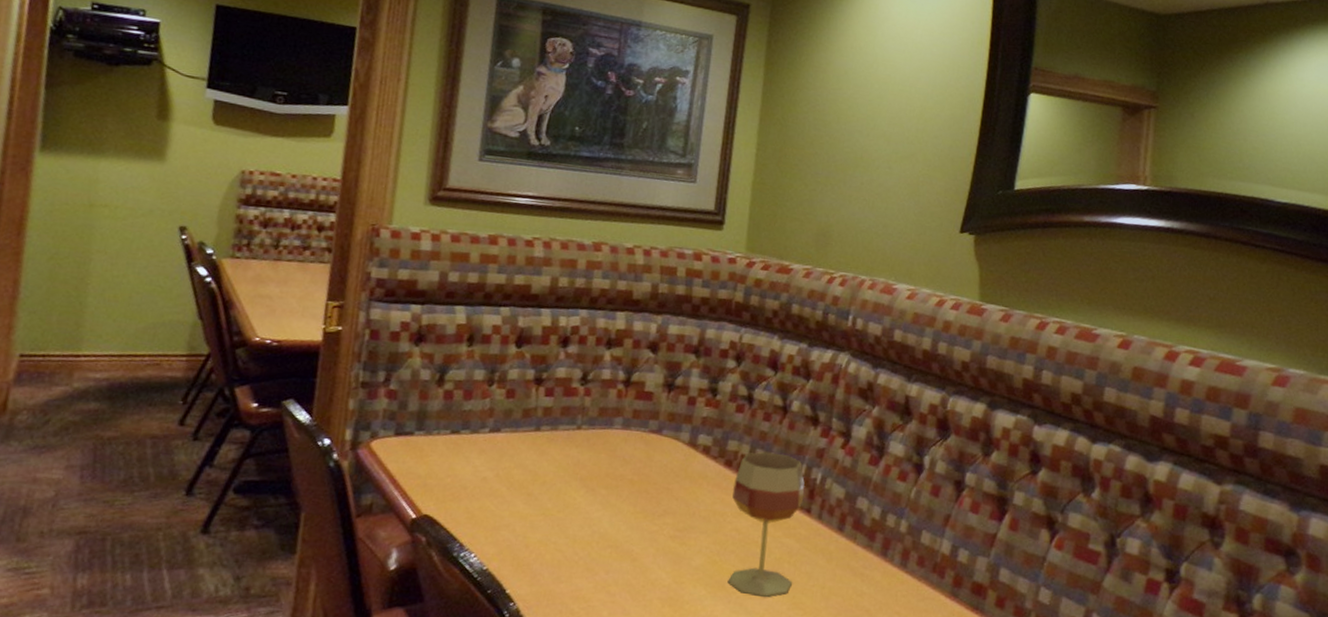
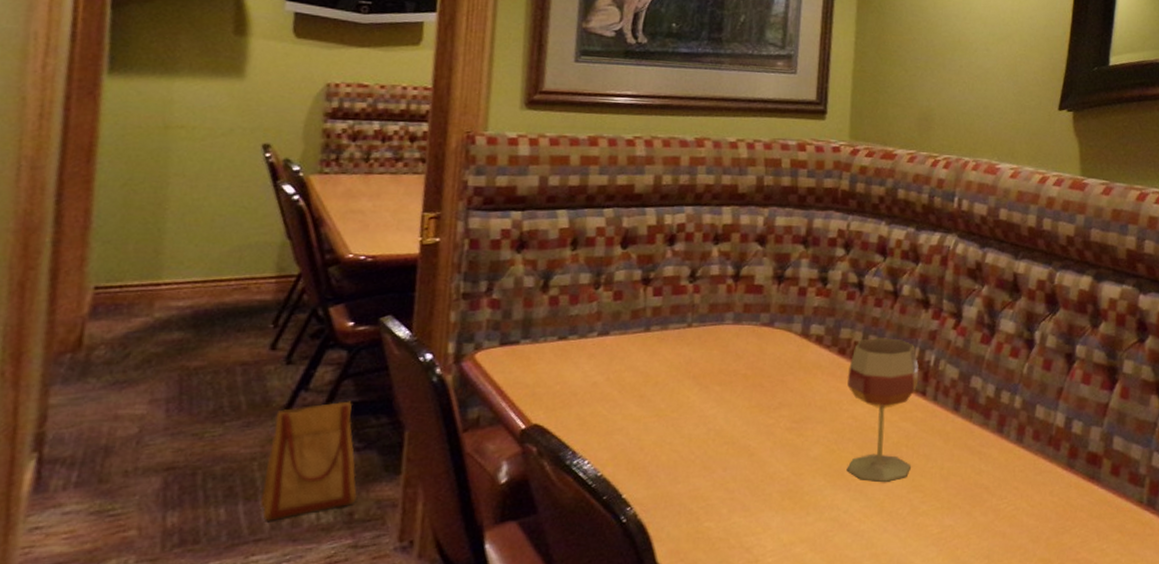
shopping bag: none [163,479,254,590] -> present [259,401,357,521]

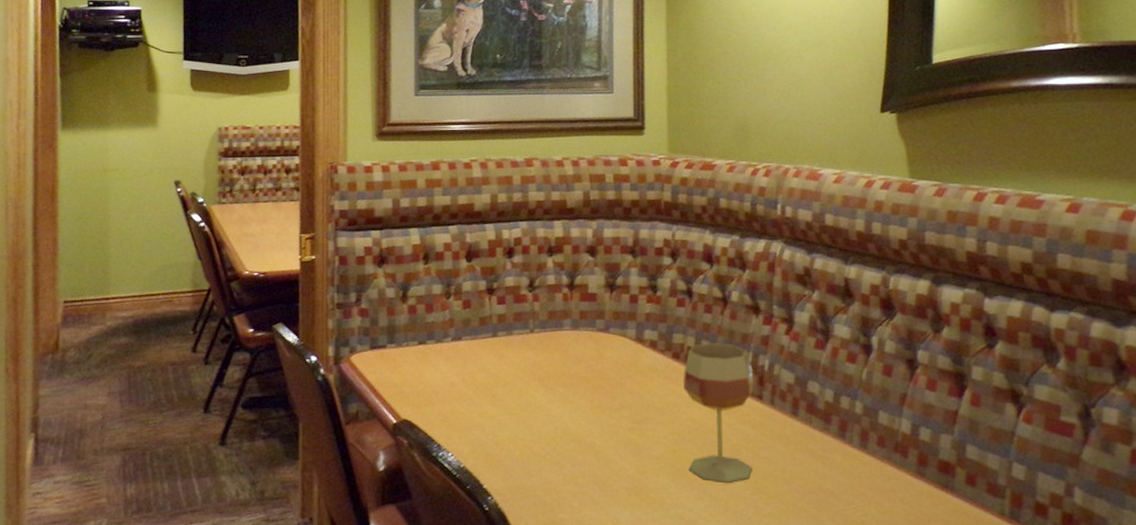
shopping bag: present [259,401,357,521] -> none [193,396,266,496]

